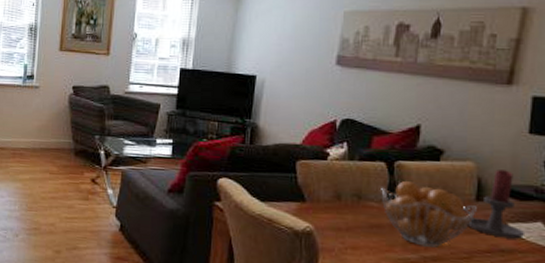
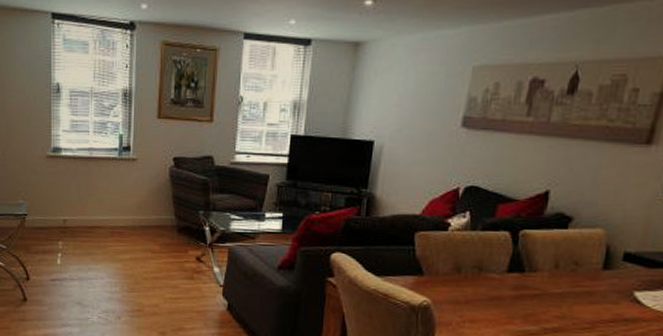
fruit basket: present [381,180,477,248] -> none [503,250,603,319]
candle holder: present [463,170,526,239] -> none [589,236,652,308]

